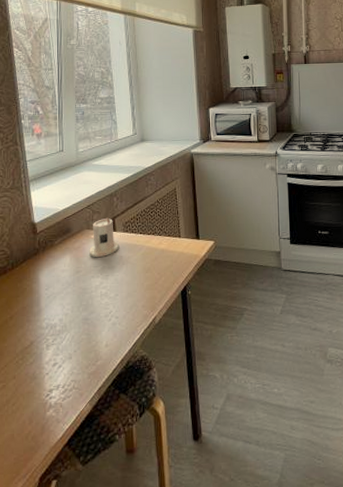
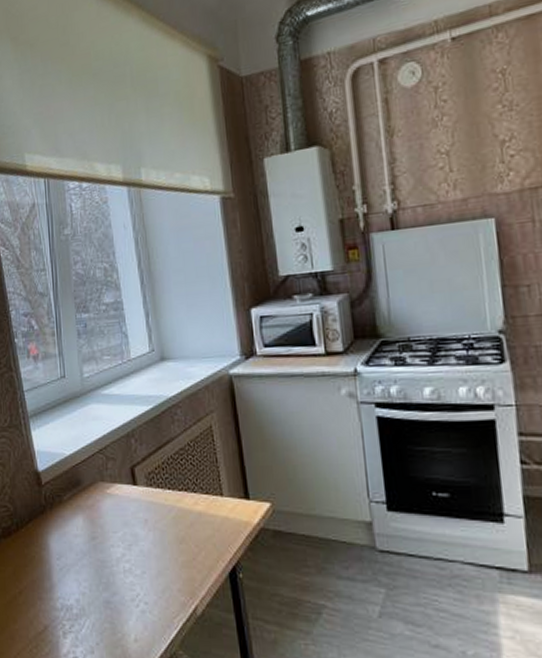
candle: present [89,217,119,257] -> none [105,466,142,519]

